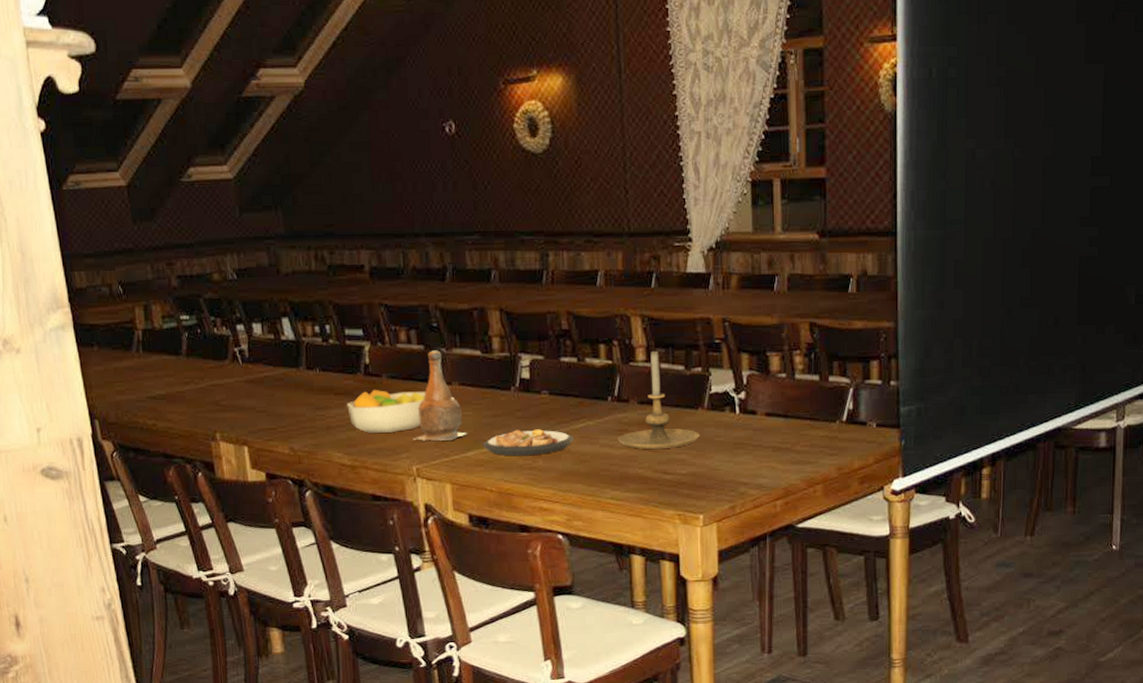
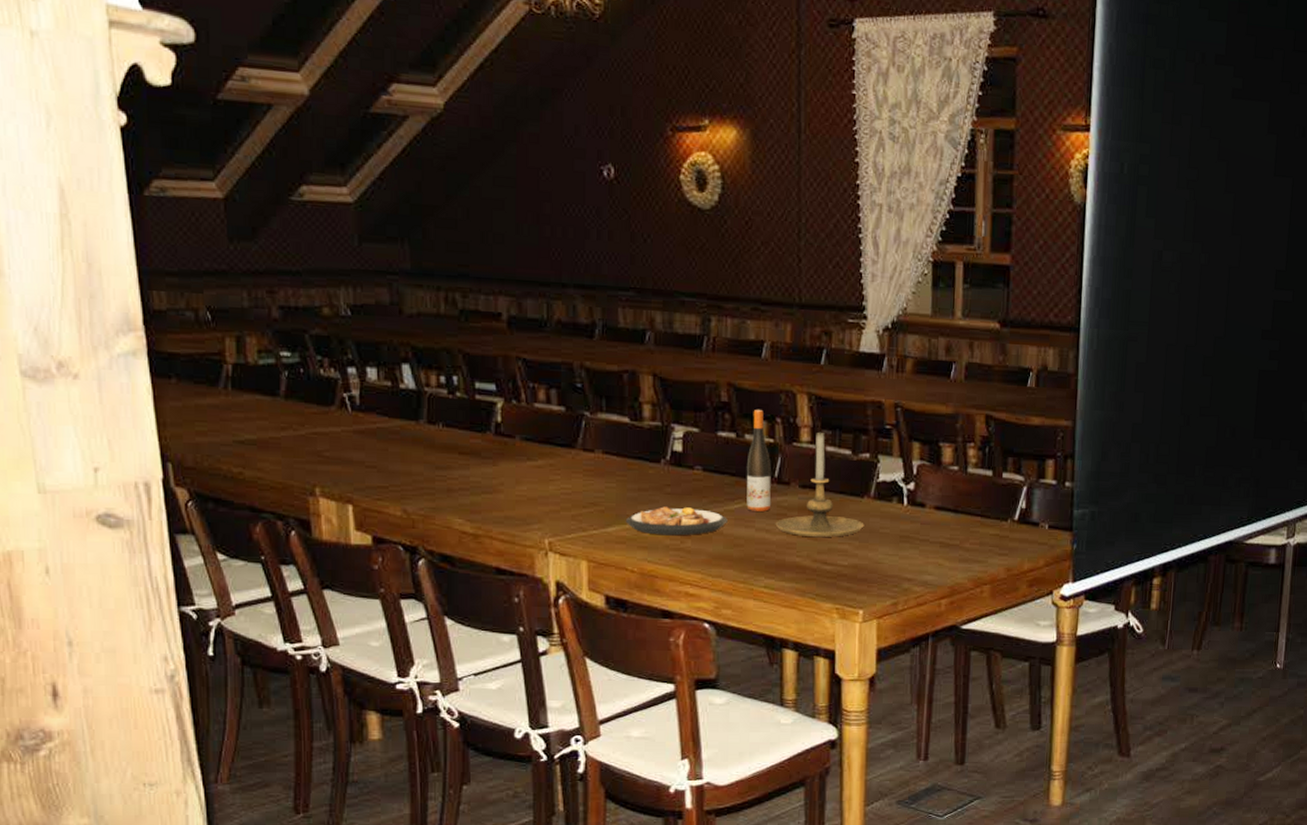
fruit bowl: present [347,390,426,433] -> none [473,452,565,500]
bottle: present [414,350,468,441] -> none [548,413,610,513]
wine bottle: none [588,335,613,429] -> present [746,410,772,512]

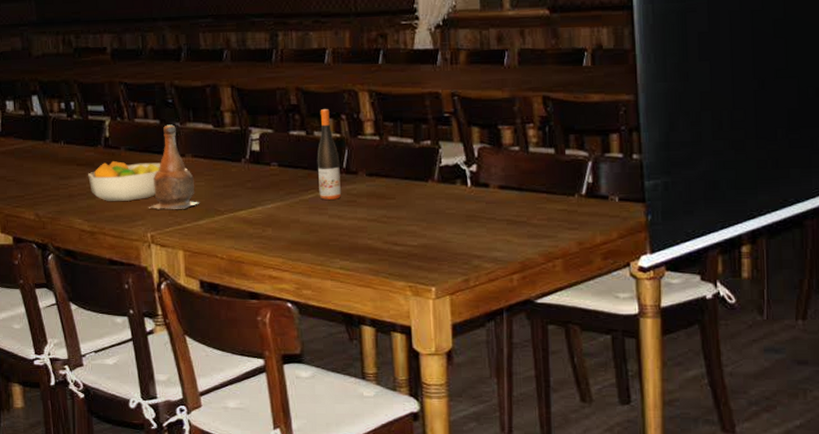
fruit bowl: none [473,452,565,500] -> present [88,161,161,201]
bottle: none [548,413,610,513] -> present [149,124,200,209]
plate: present [625,506,728,536] -> none [213,199,303,225]
candle holder: present [775,432,864,538] -> none [346,124,431,221]

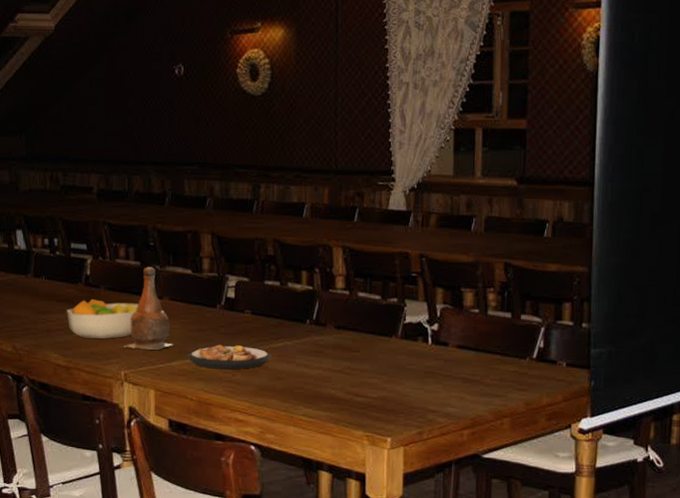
plate: none [213,199,303,225] -> present [186,344,272,370]
wine bottle: present [317,109,342,200] -> none [288,262,310,349]

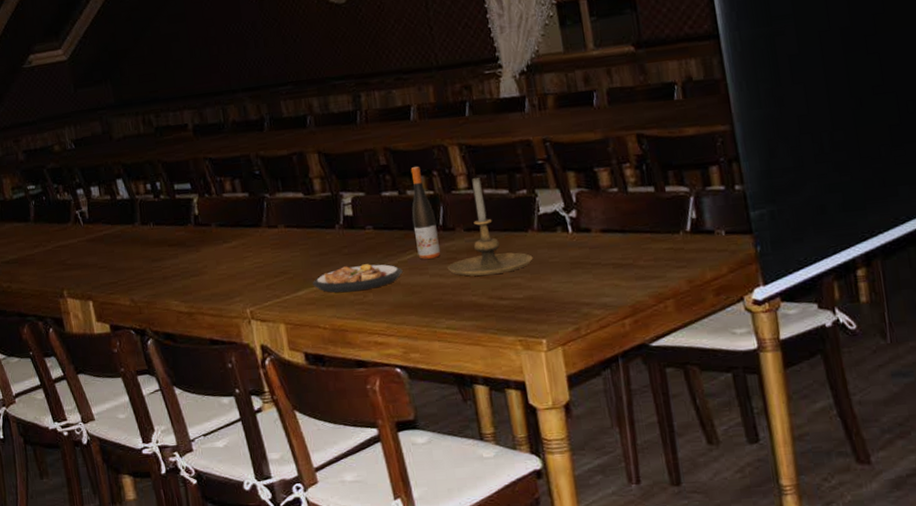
fruit bowl: present [67,299,139,339] -> none [180,236,254,280]
bottle: present [124,267,174,350] -> none [245,196,298,284]
wine bottle: none [288,262,310,349] -> present [410,167,441,259]
candle holder: none [313,280,392,372] -> present [447,177,533,276]

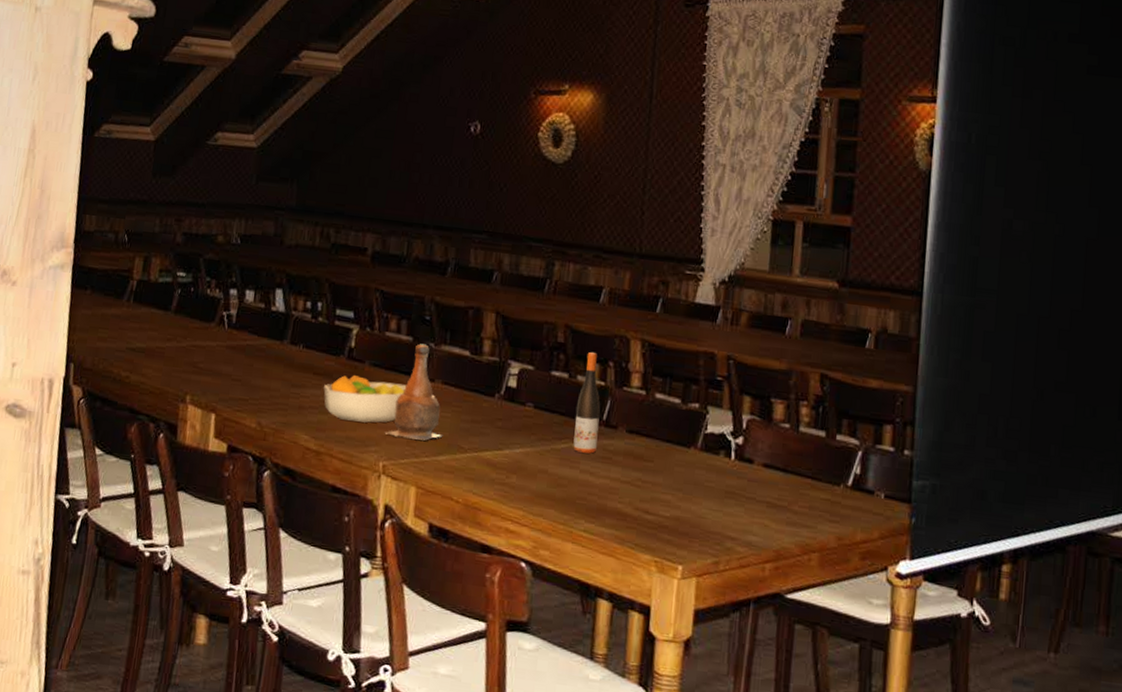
fruit bowl: none [180,236,254,280] -> present [323,375,407,423]
bottle: none [245,196,298,284] -> present [386,343,443,441]
plate: present [312,264,403,293] -> none [455,440,554,471]
candle holder: present [447,177,533,276] -> none [599,378,689,486]

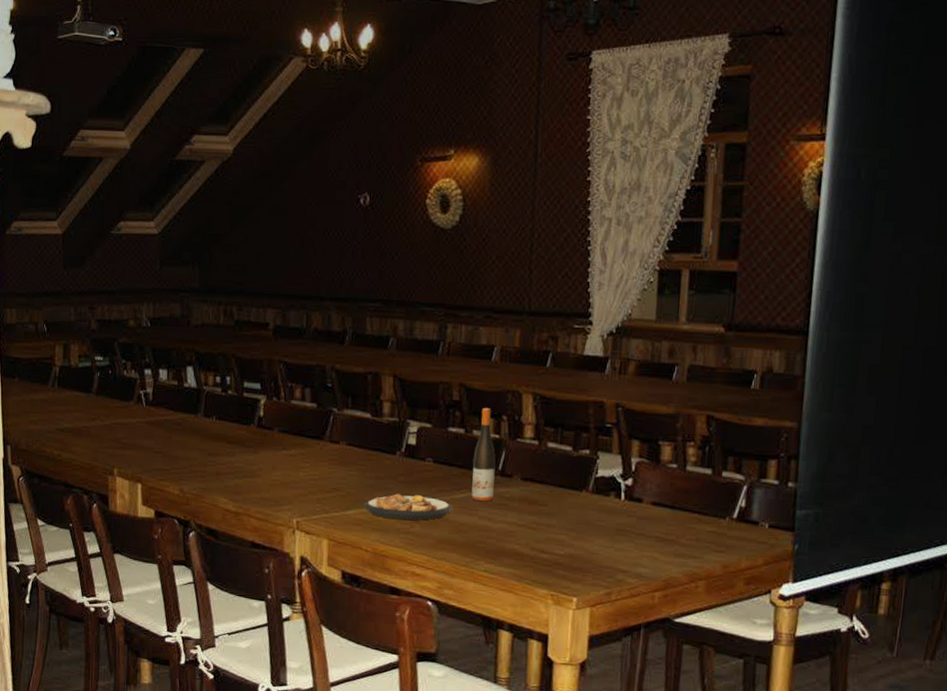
fruit bowl: present [323,375,407,423] -> none [237,442,314,484]
bottle: present [386,343,443,441] -> none [297,409,350,497]
plate: none [455,440,554,471] -> present [362,493,454,521]

